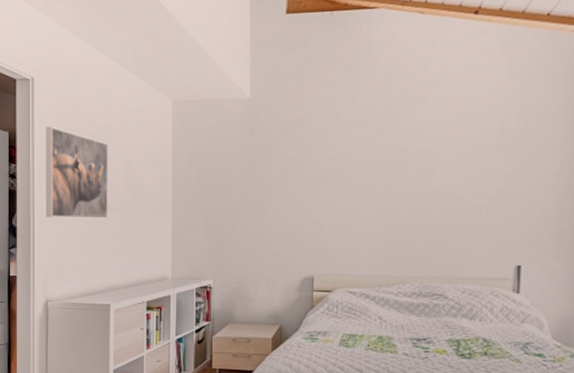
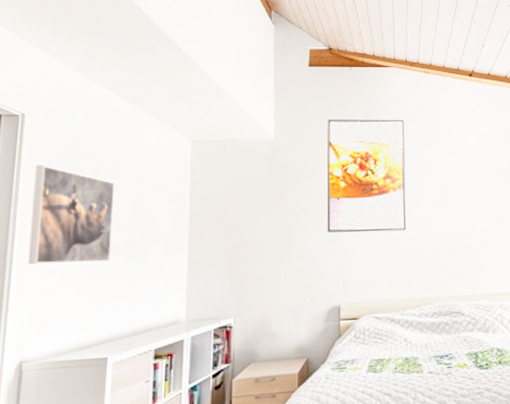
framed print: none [302,72,390,201] -> present [327,119,406,232]

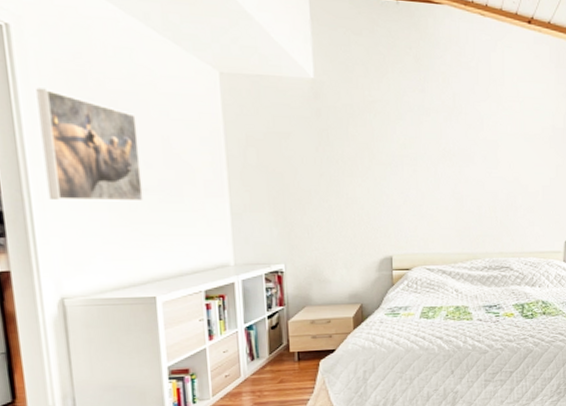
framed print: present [327,119,406,232] -> none [373,61,458,186]

